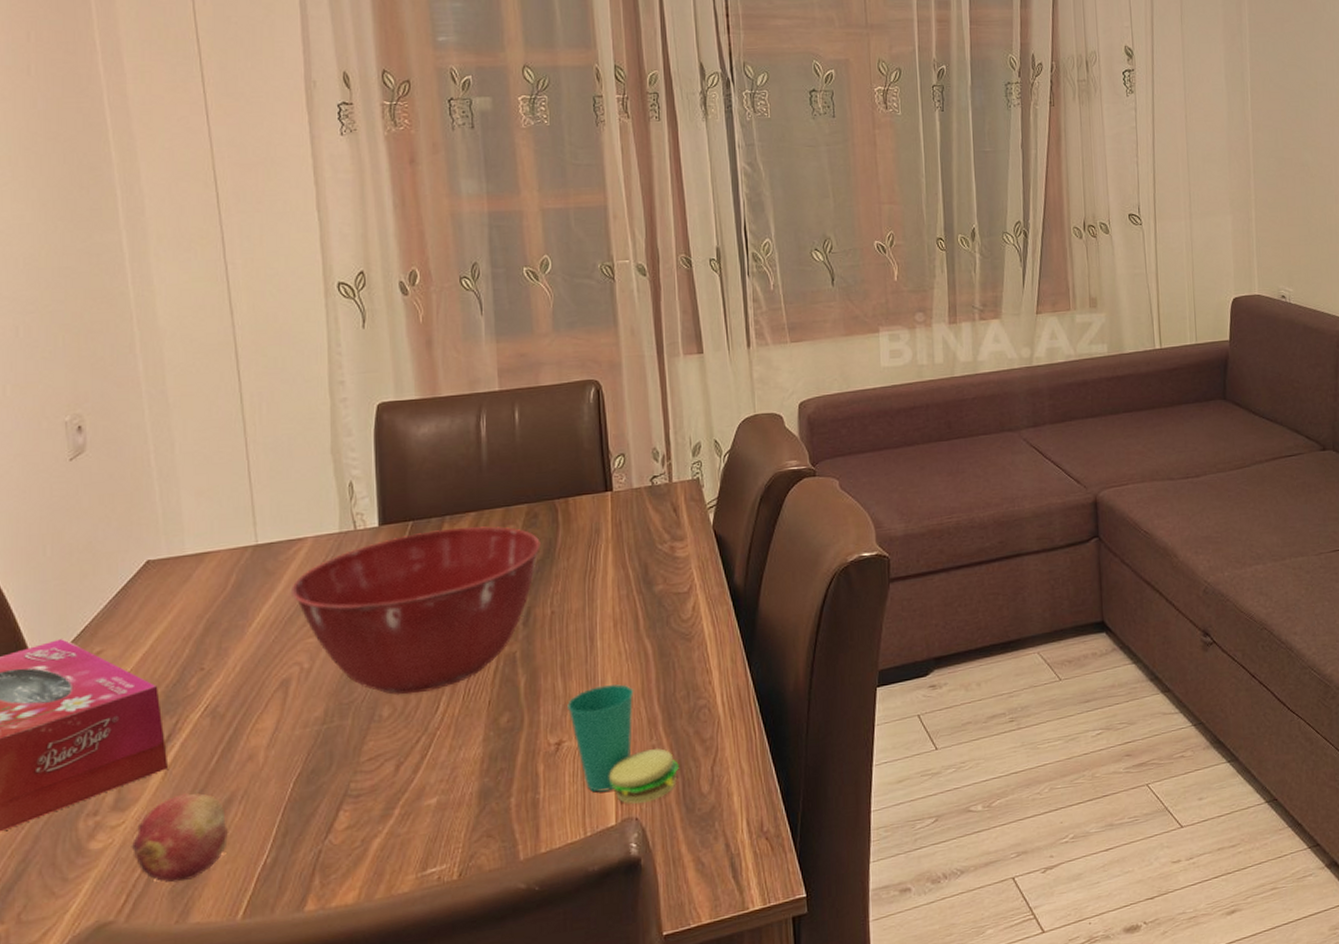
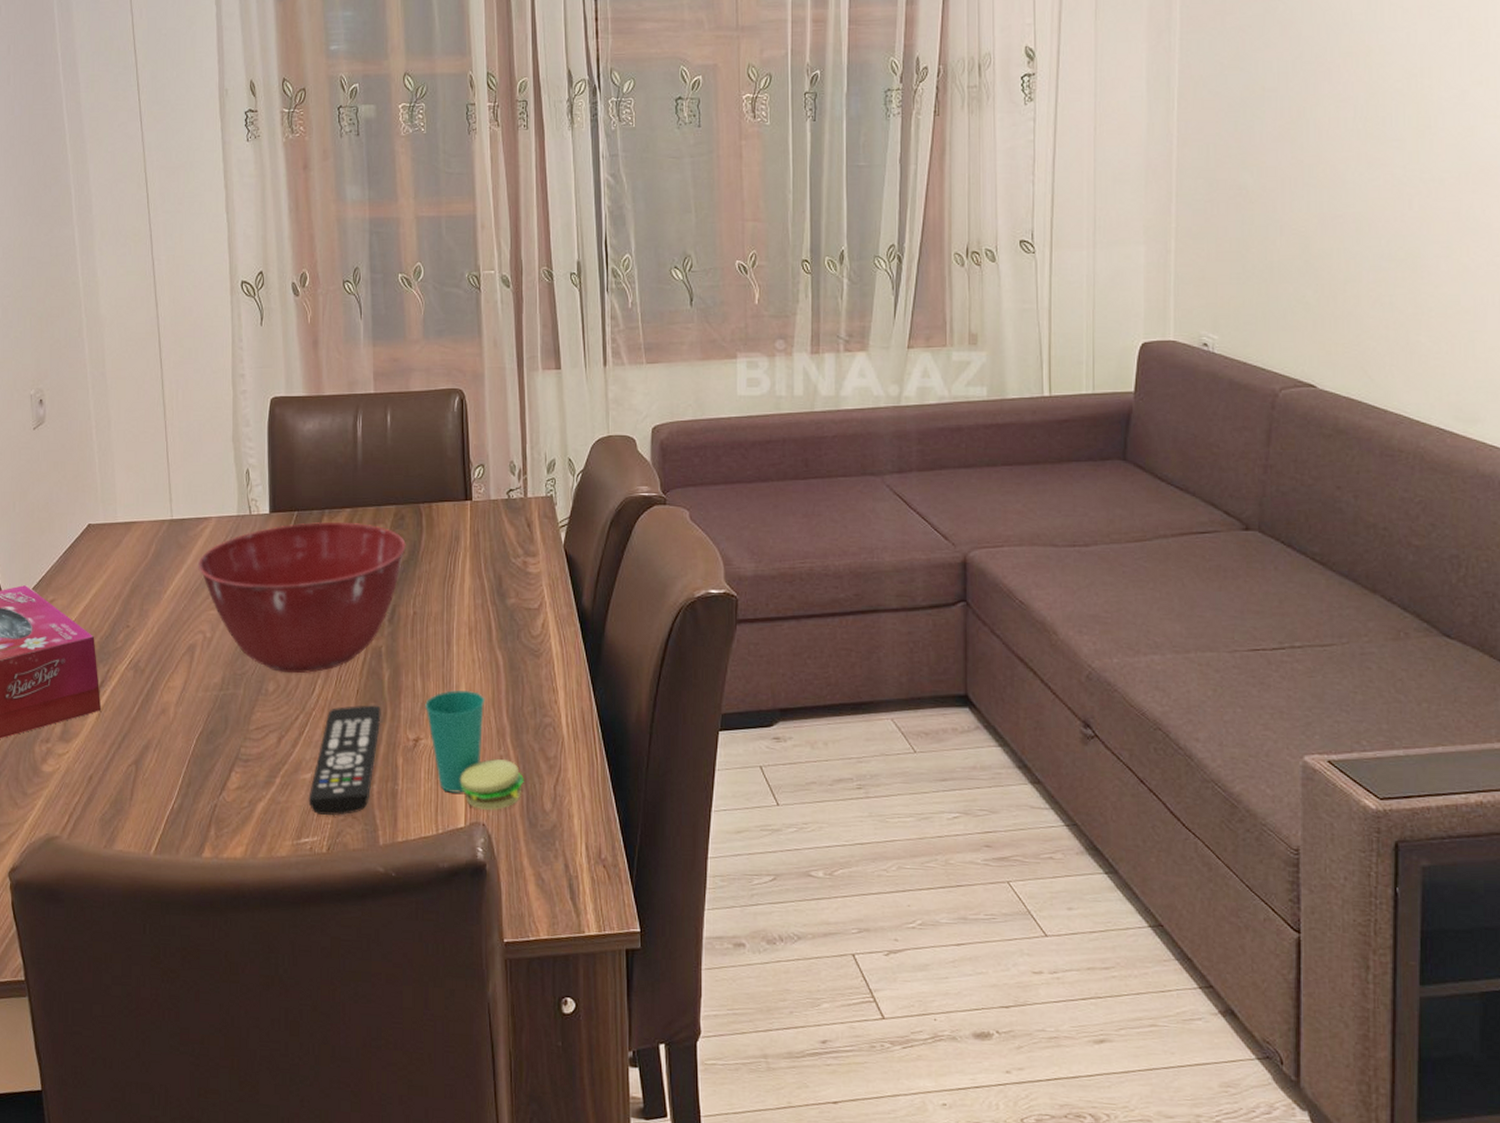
fruit: present [131,793,229,883] -> none [72,735,146,812]
remote control: none [434,714,518,840] -> present [308,705,381,815]

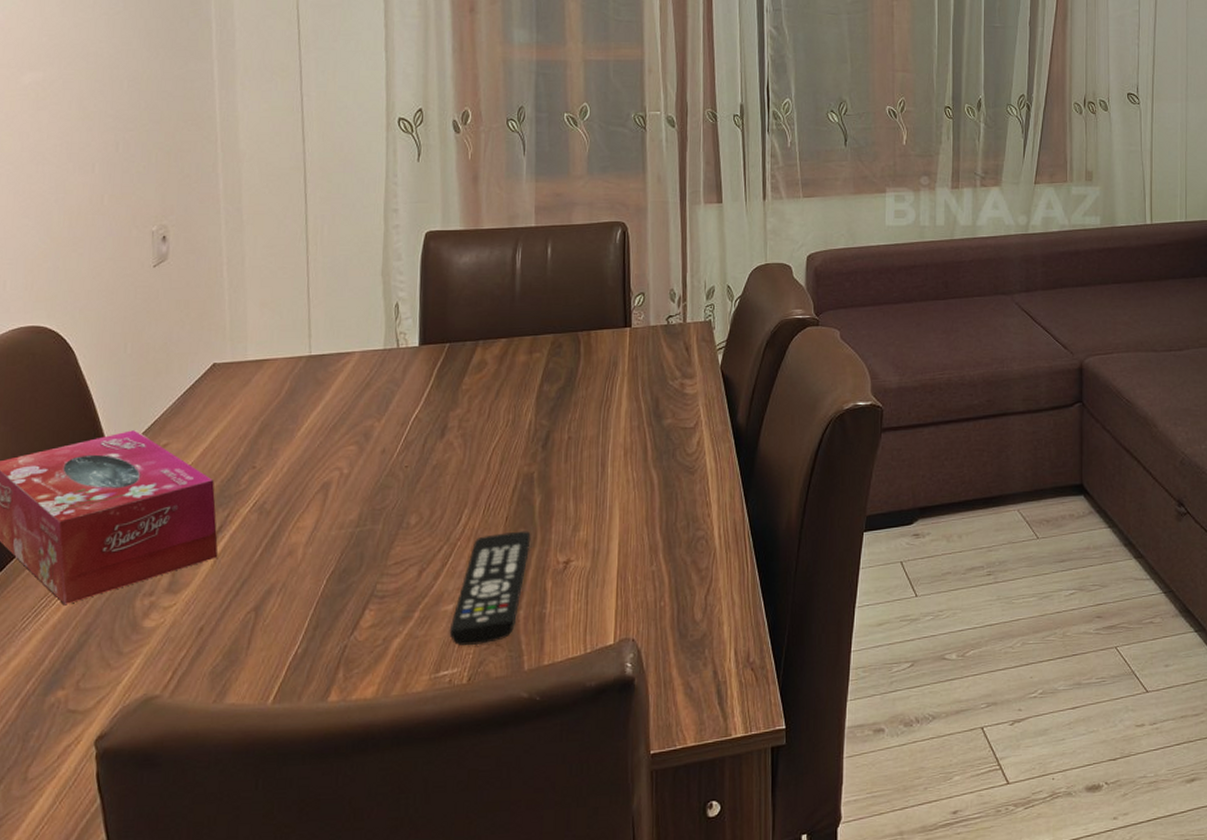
mixing bowl: present [198,522,406,674] -> none [338,353,563,505]
cup: present [425,690,524,810] -> none [577,510,675,625]

